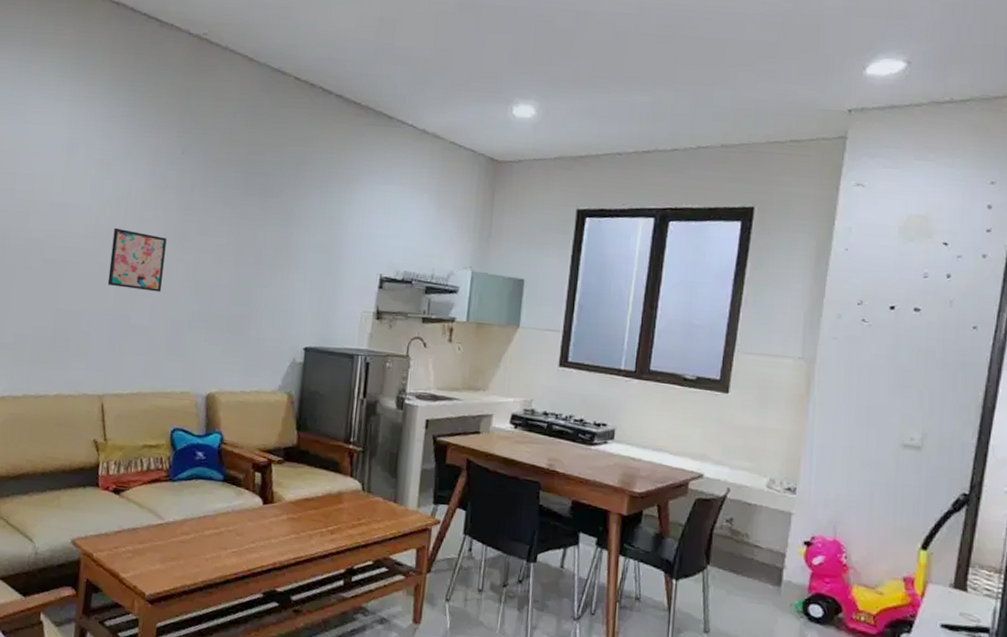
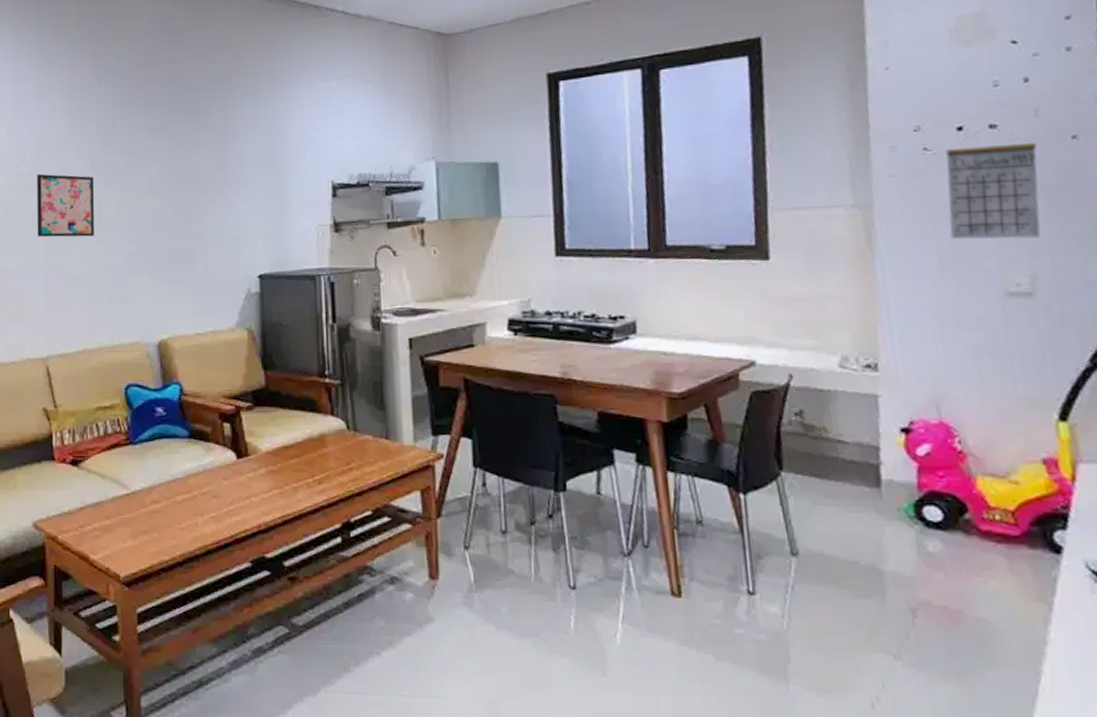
calendar: none [869,309,946,404] -> present [945,127,1041,240]

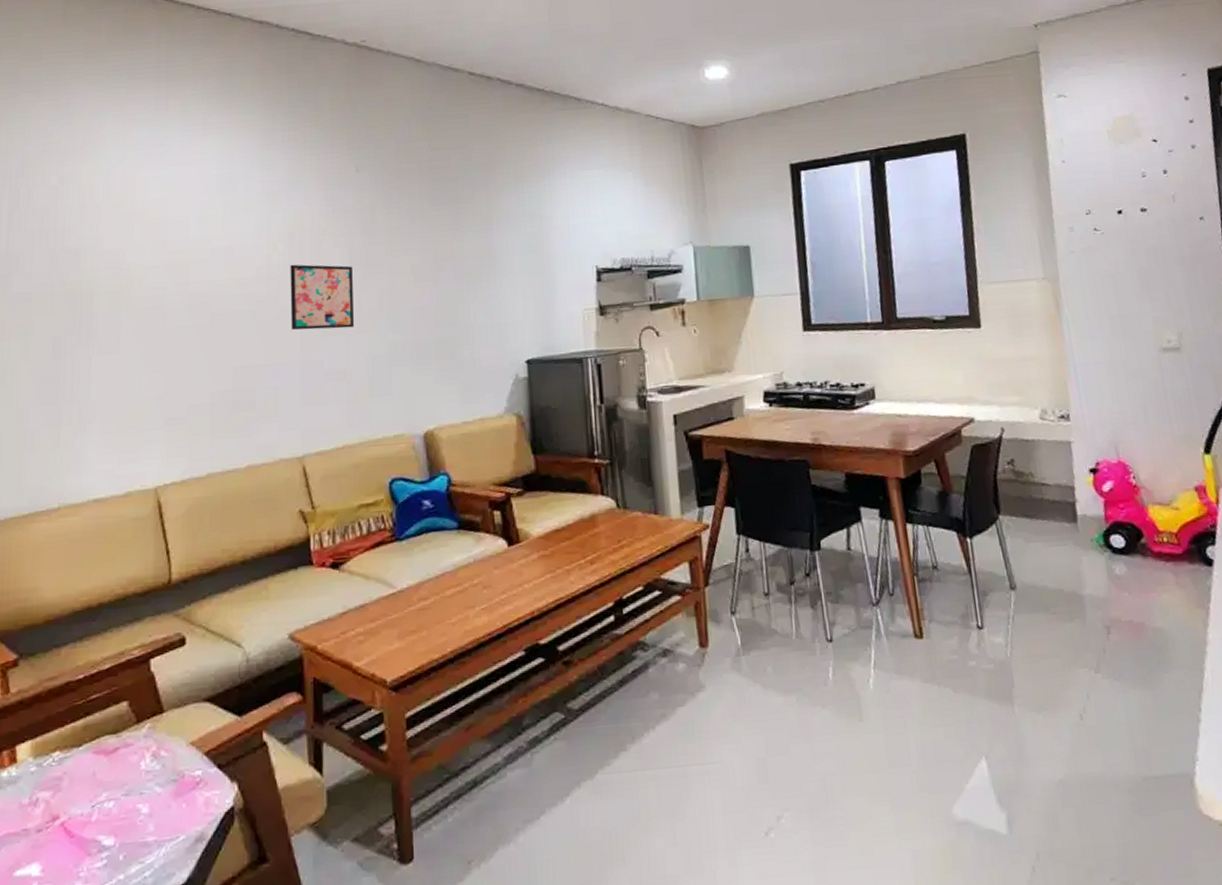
calendar: present [945,127,1041,240] -> none [1110,211,1183,305]

